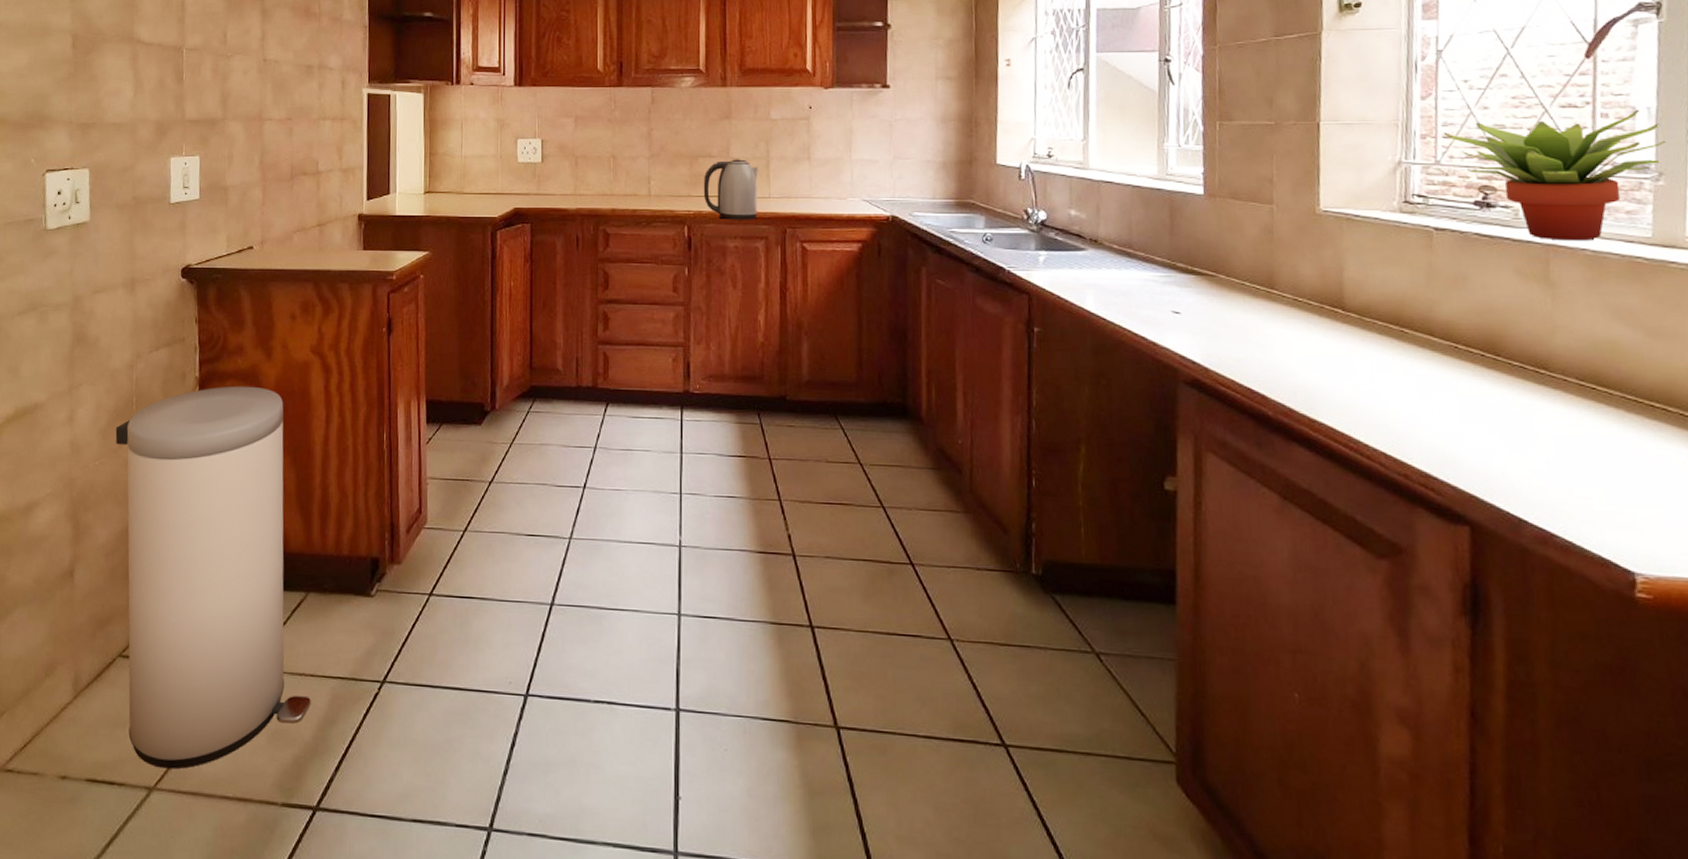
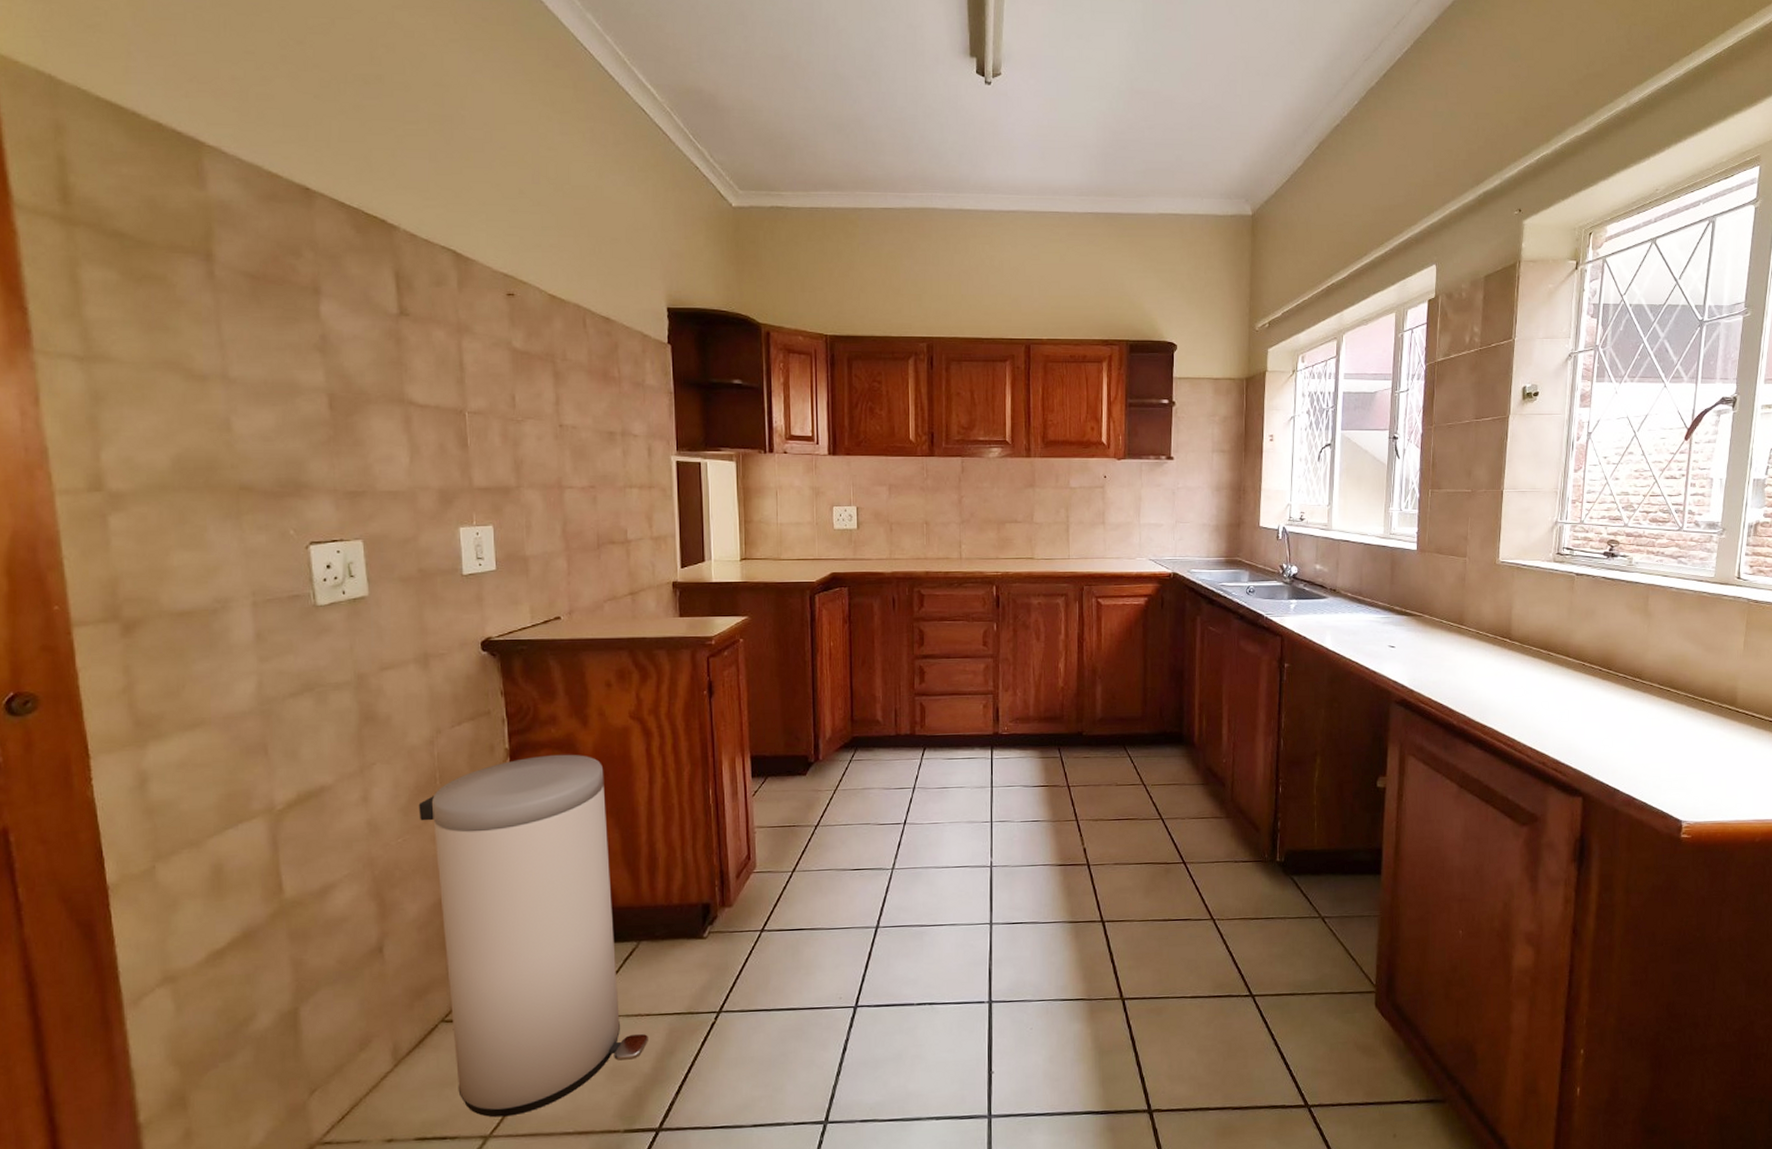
kettle: present [703,159,759,220] -> none [1009,524,1060,580]
succulent plant: present [1443,109,1667,241] -> none [1587,480,1730,581]

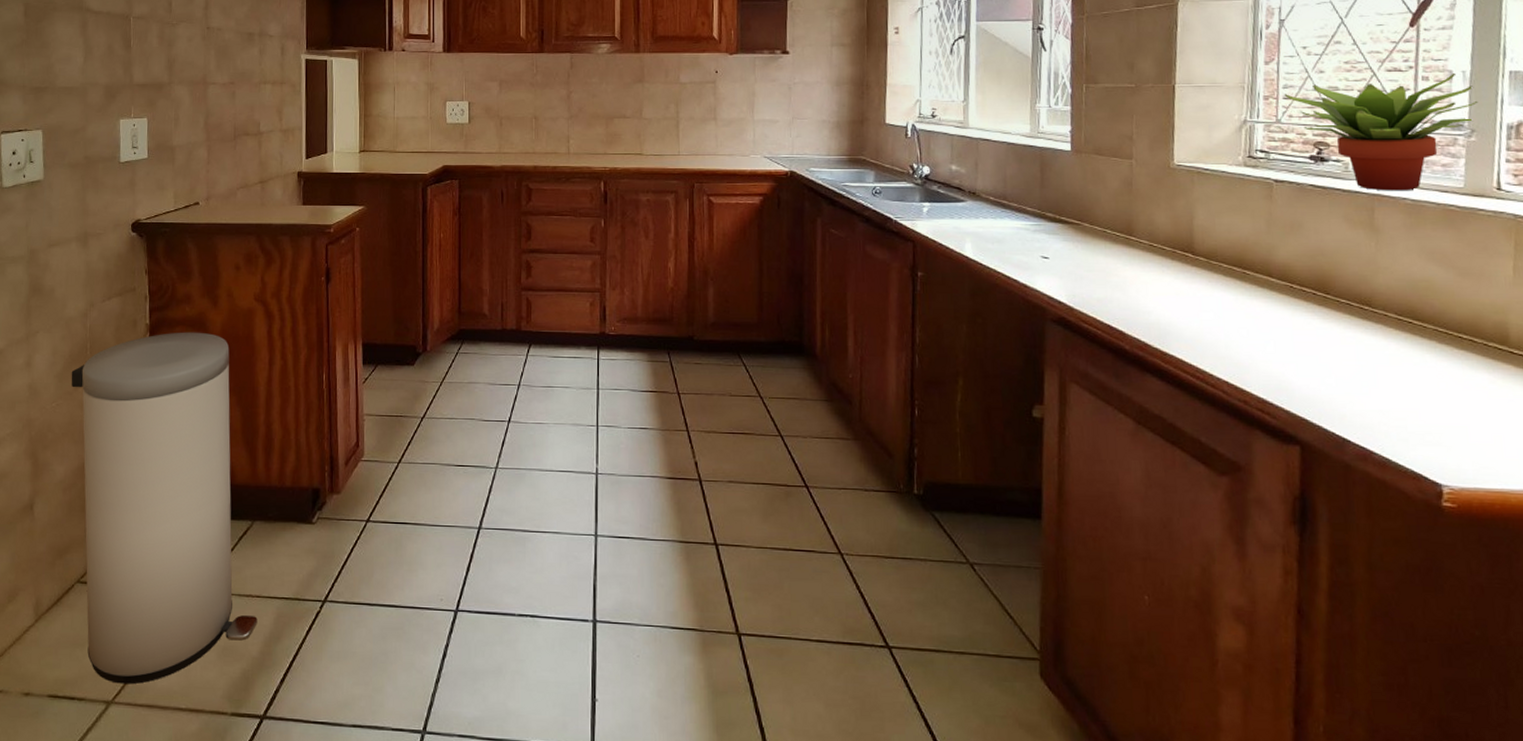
succulent plant: none [1587,480,1730,581] -> present [1284,72,1479,191]

